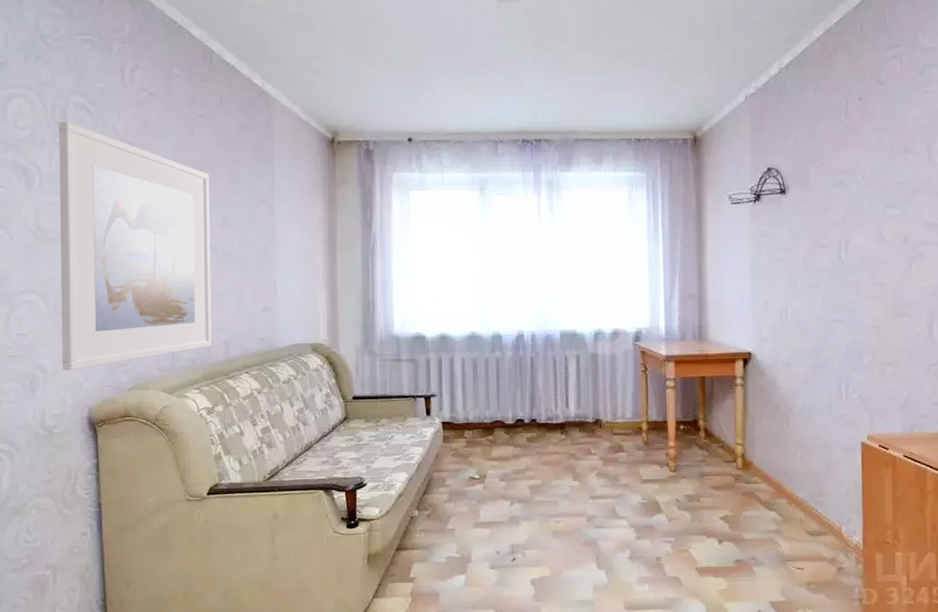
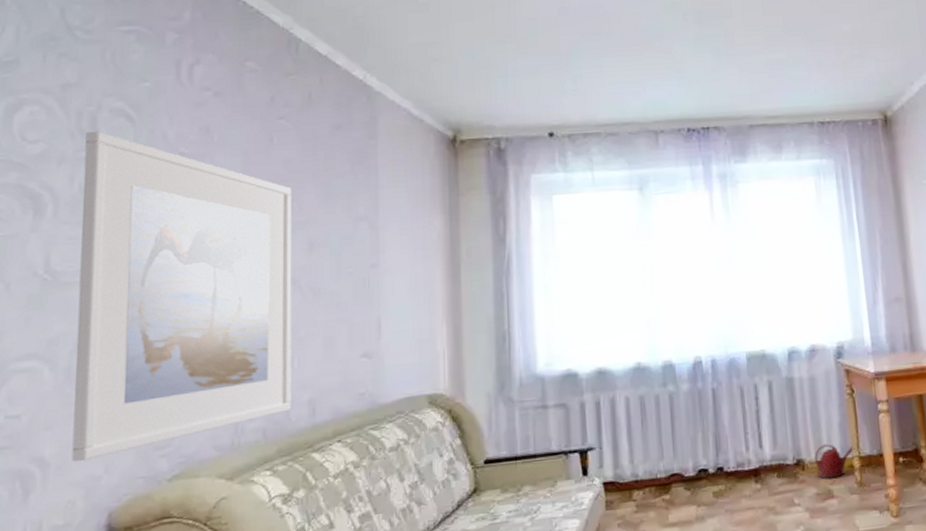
watering can: none [610,409,644,436] -> present [814,444,855,479]

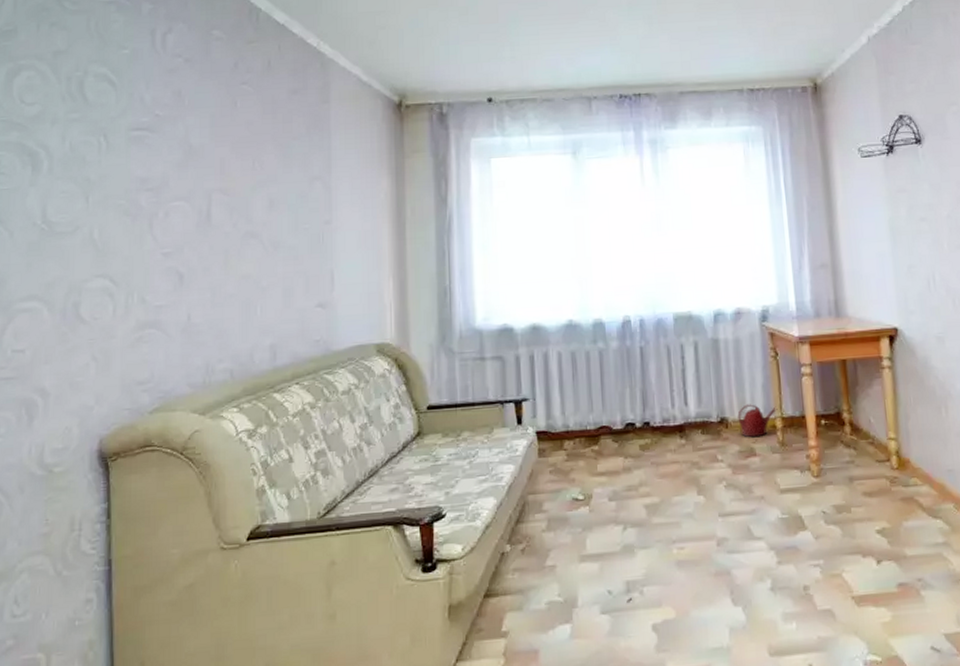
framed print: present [72,131,292,462] -> none [68,94,255,393]

